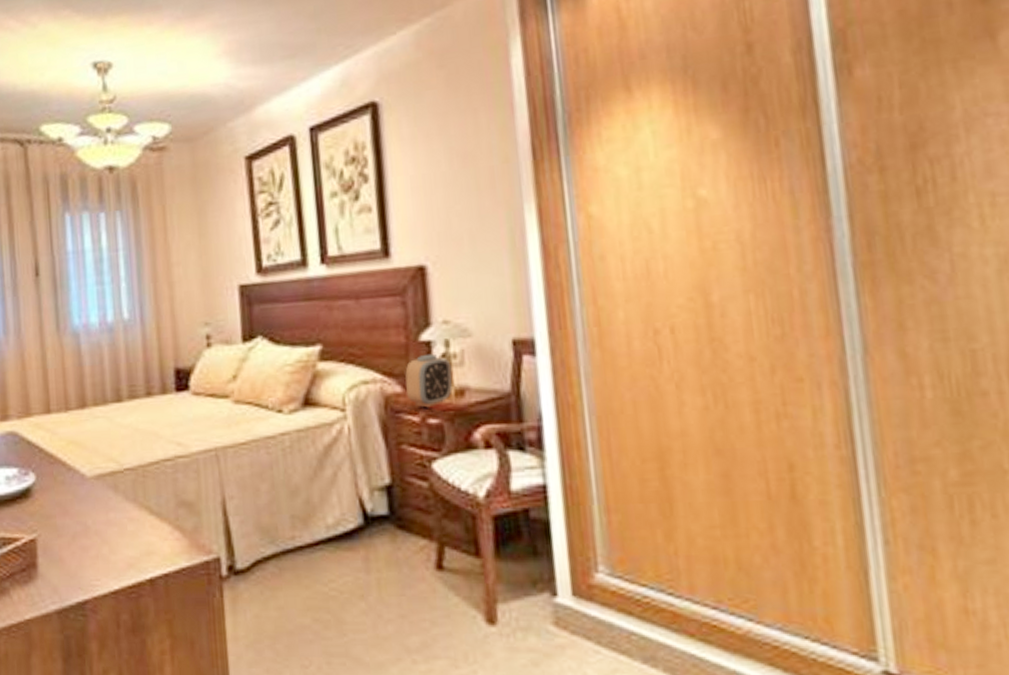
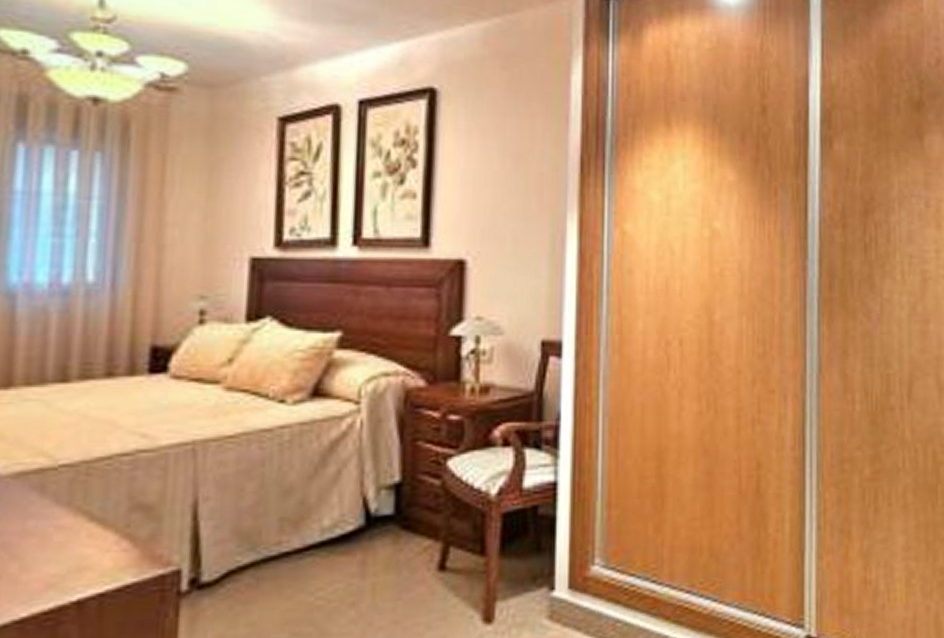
alarm clock: present [405,353,453,408] -> none [430,349,479,404]

